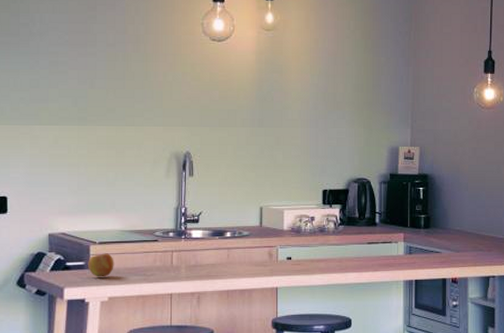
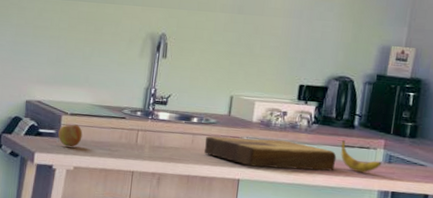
cutting board: none [240,245,364,273] -> present [204,136,337,171]
banana: none [366,237,404,266] -> present [341,139,382,173]

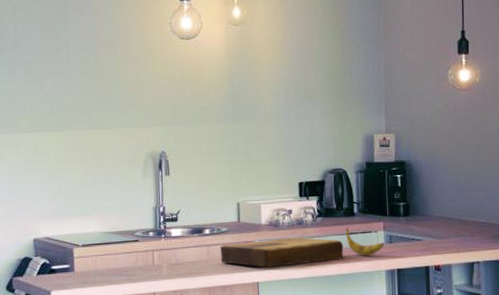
fruit: present [58,124,83,147] -> none [72,255,98,279]

